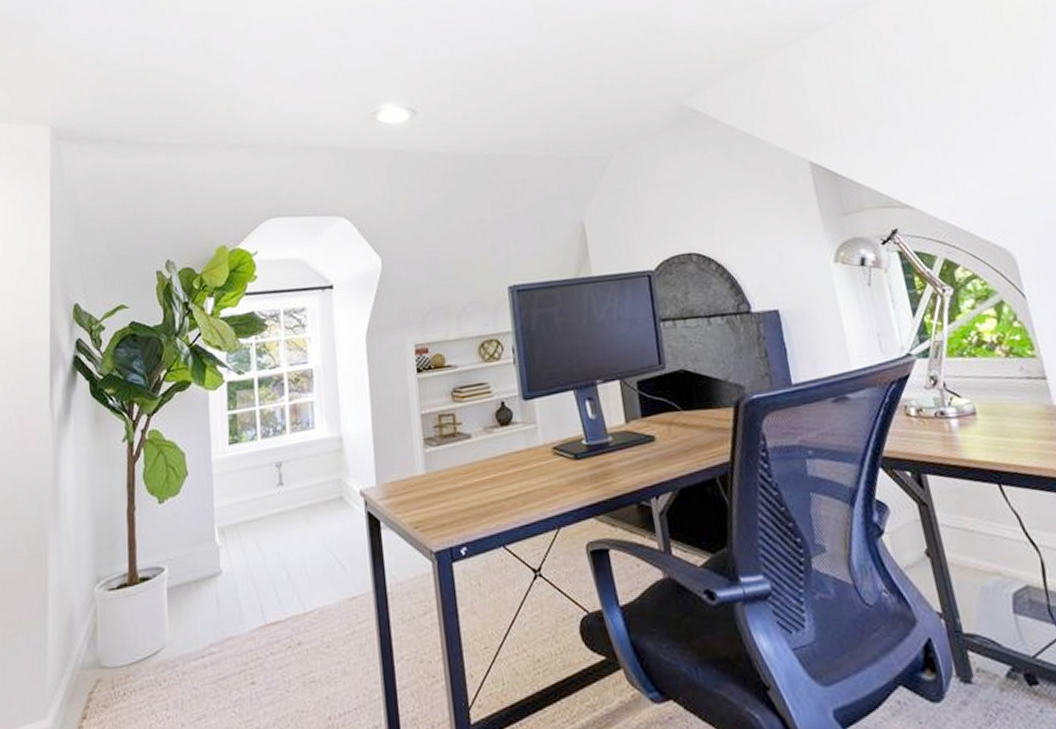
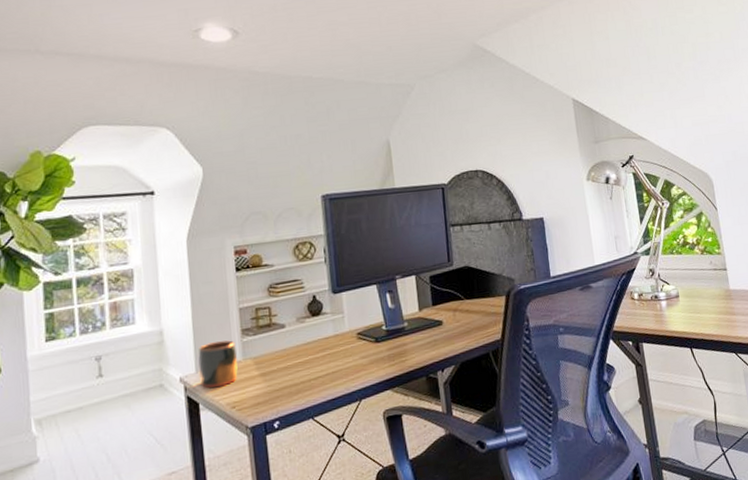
mug: none [378,450,421,504] -> present [197,340,238,388]

